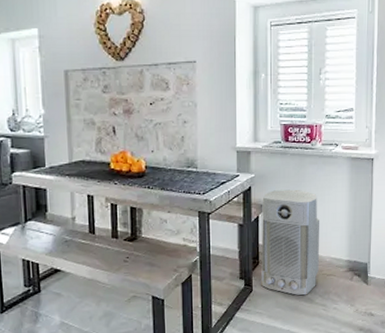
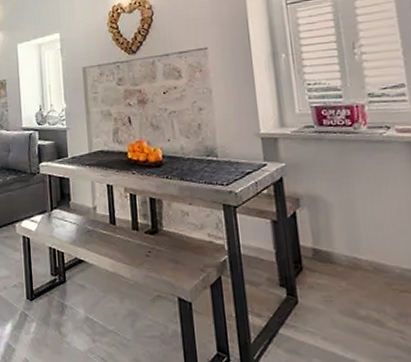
air purifier: present [261,189,320,296] -> none [298,181,387,316]

